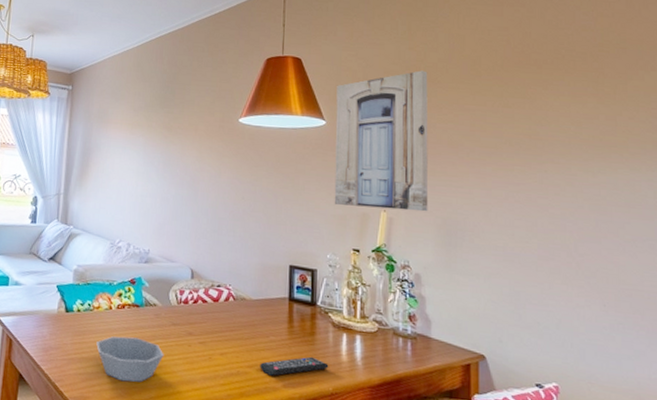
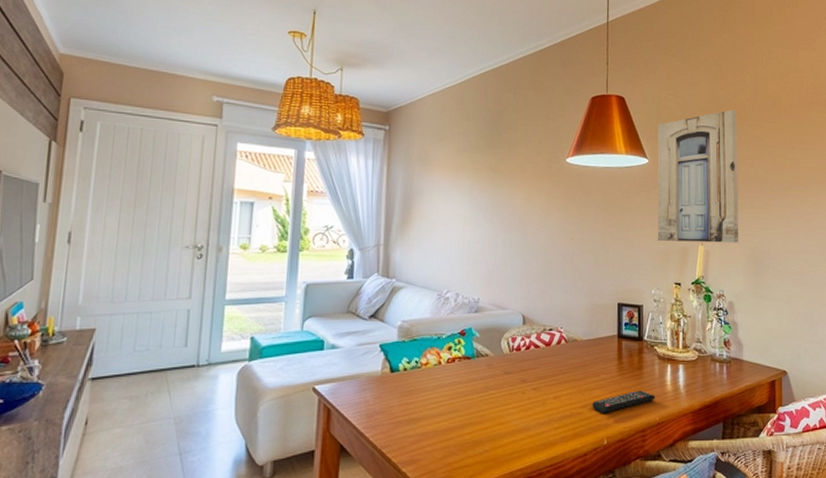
bowl: present [96,336,164,382] -> none [426,391,498,438]

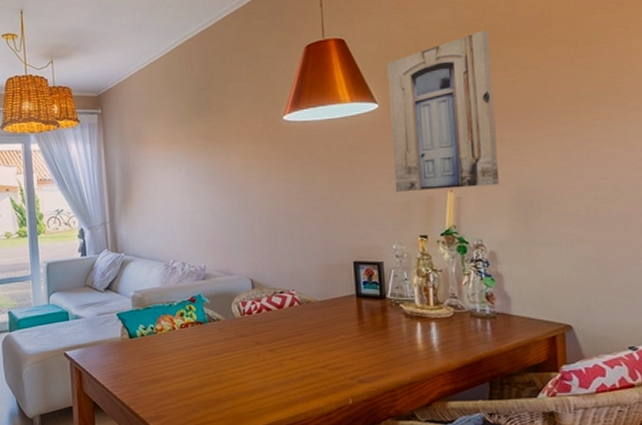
remote control: present [592,390,656,413] -> none [332,349,405,373]

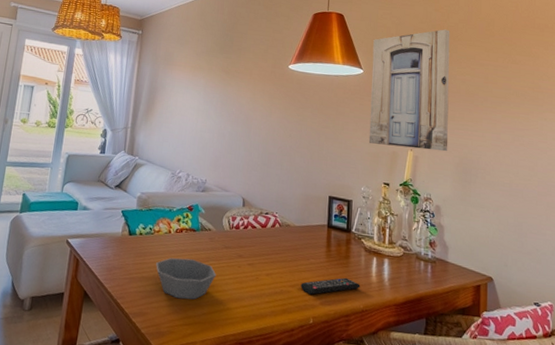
bowl: none [165,354,234,397] -> present [156,258,217,300]
remote control: none [332,349,405,373] -> present [300,277,361,295]

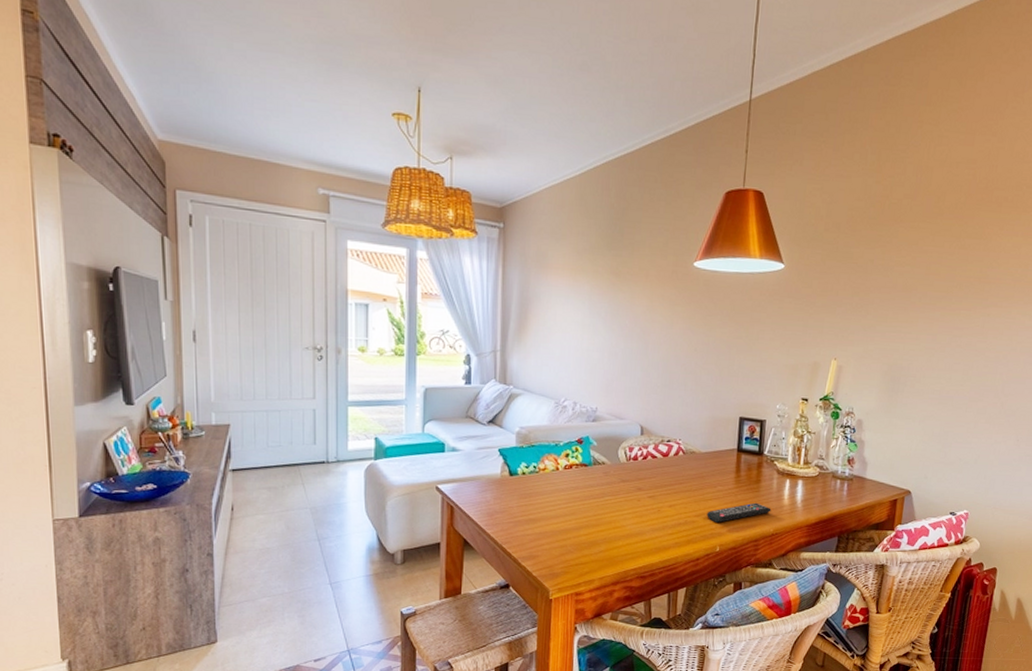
bowl: present [156,258,217,300] -> none [544,496,614,539]
wall art: present [368,29,450,152] -> none [787,207,892,359]

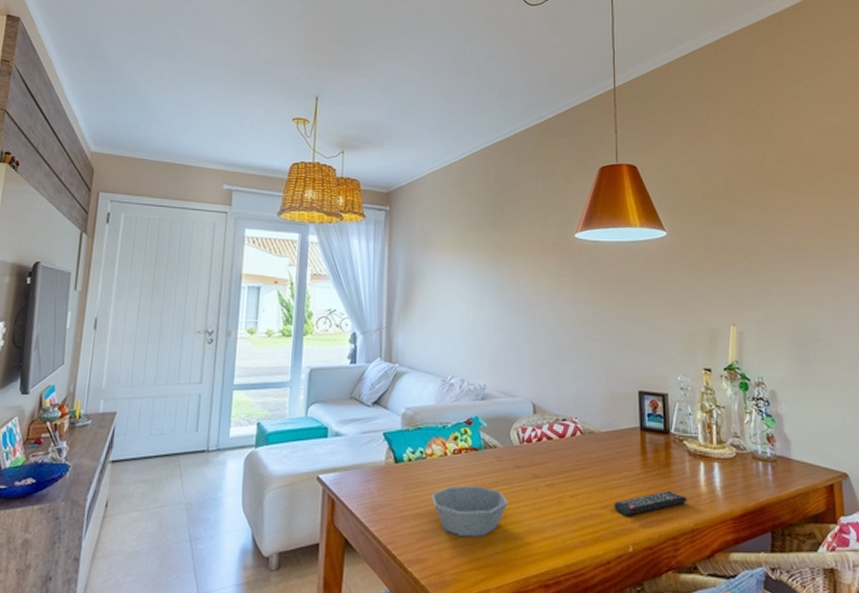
bowl: none [544,496,614,539] -> present [432,485,509,537]

